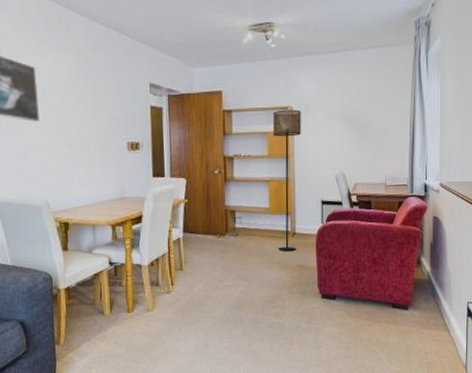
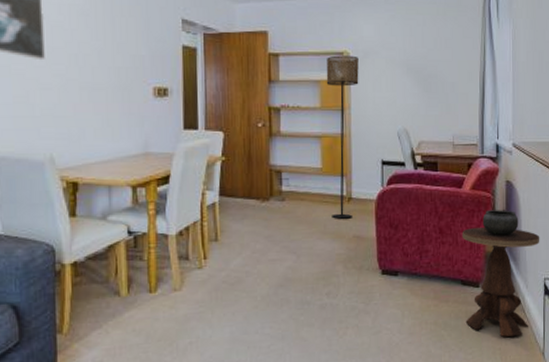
side table: none [393,242,464,353] -> present [462,210,540,337]

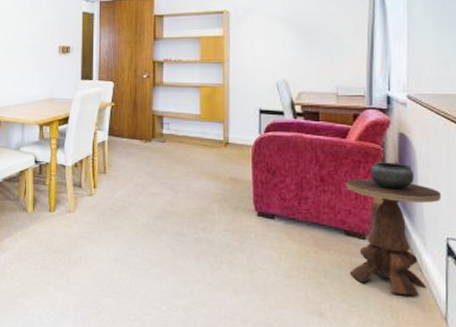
floor lamp: present [326,55,359,219] -> none [206,14,238,162]

